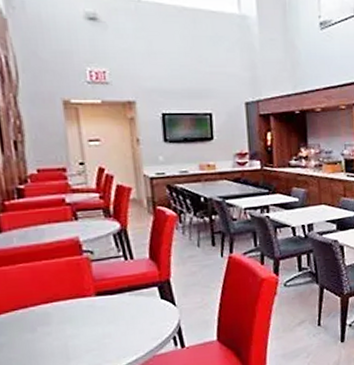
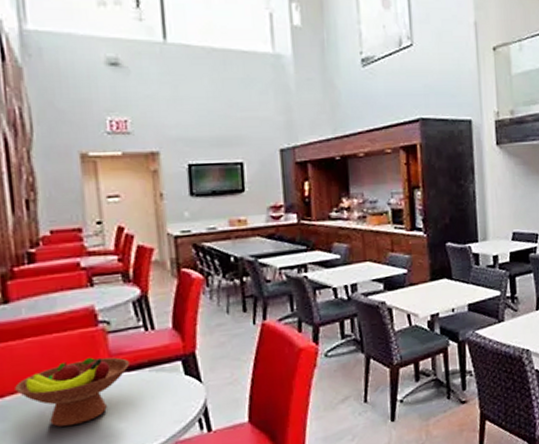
fruit bowl: none [9,281,113,342] -> present [15,357,131,427]

